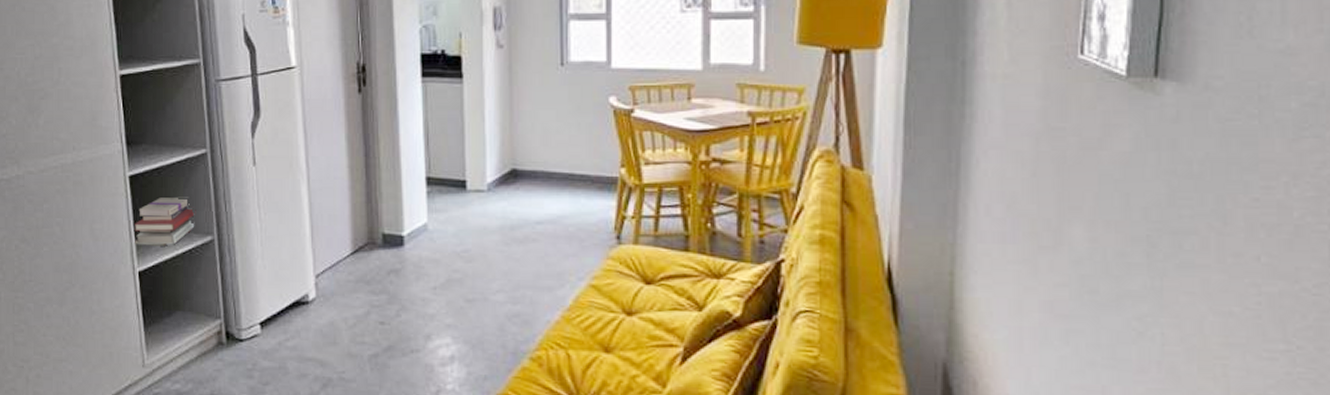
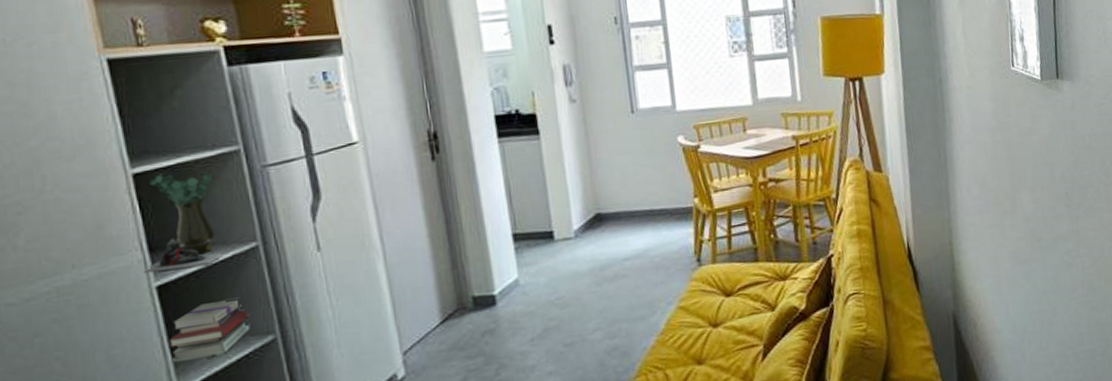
decorative figurine: none [121,135,179,164] -> present [143,238,223,274]
vase: none [131,75,178,153] -> present [149,169,216,256]

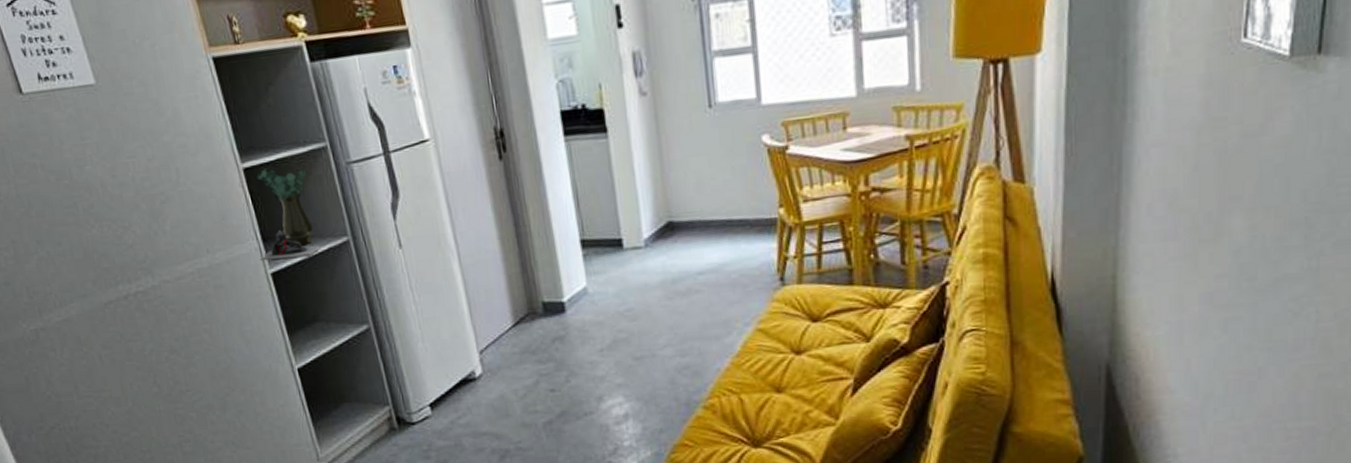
books: present [169,301,251,363] -> none [285,290,349,343]

